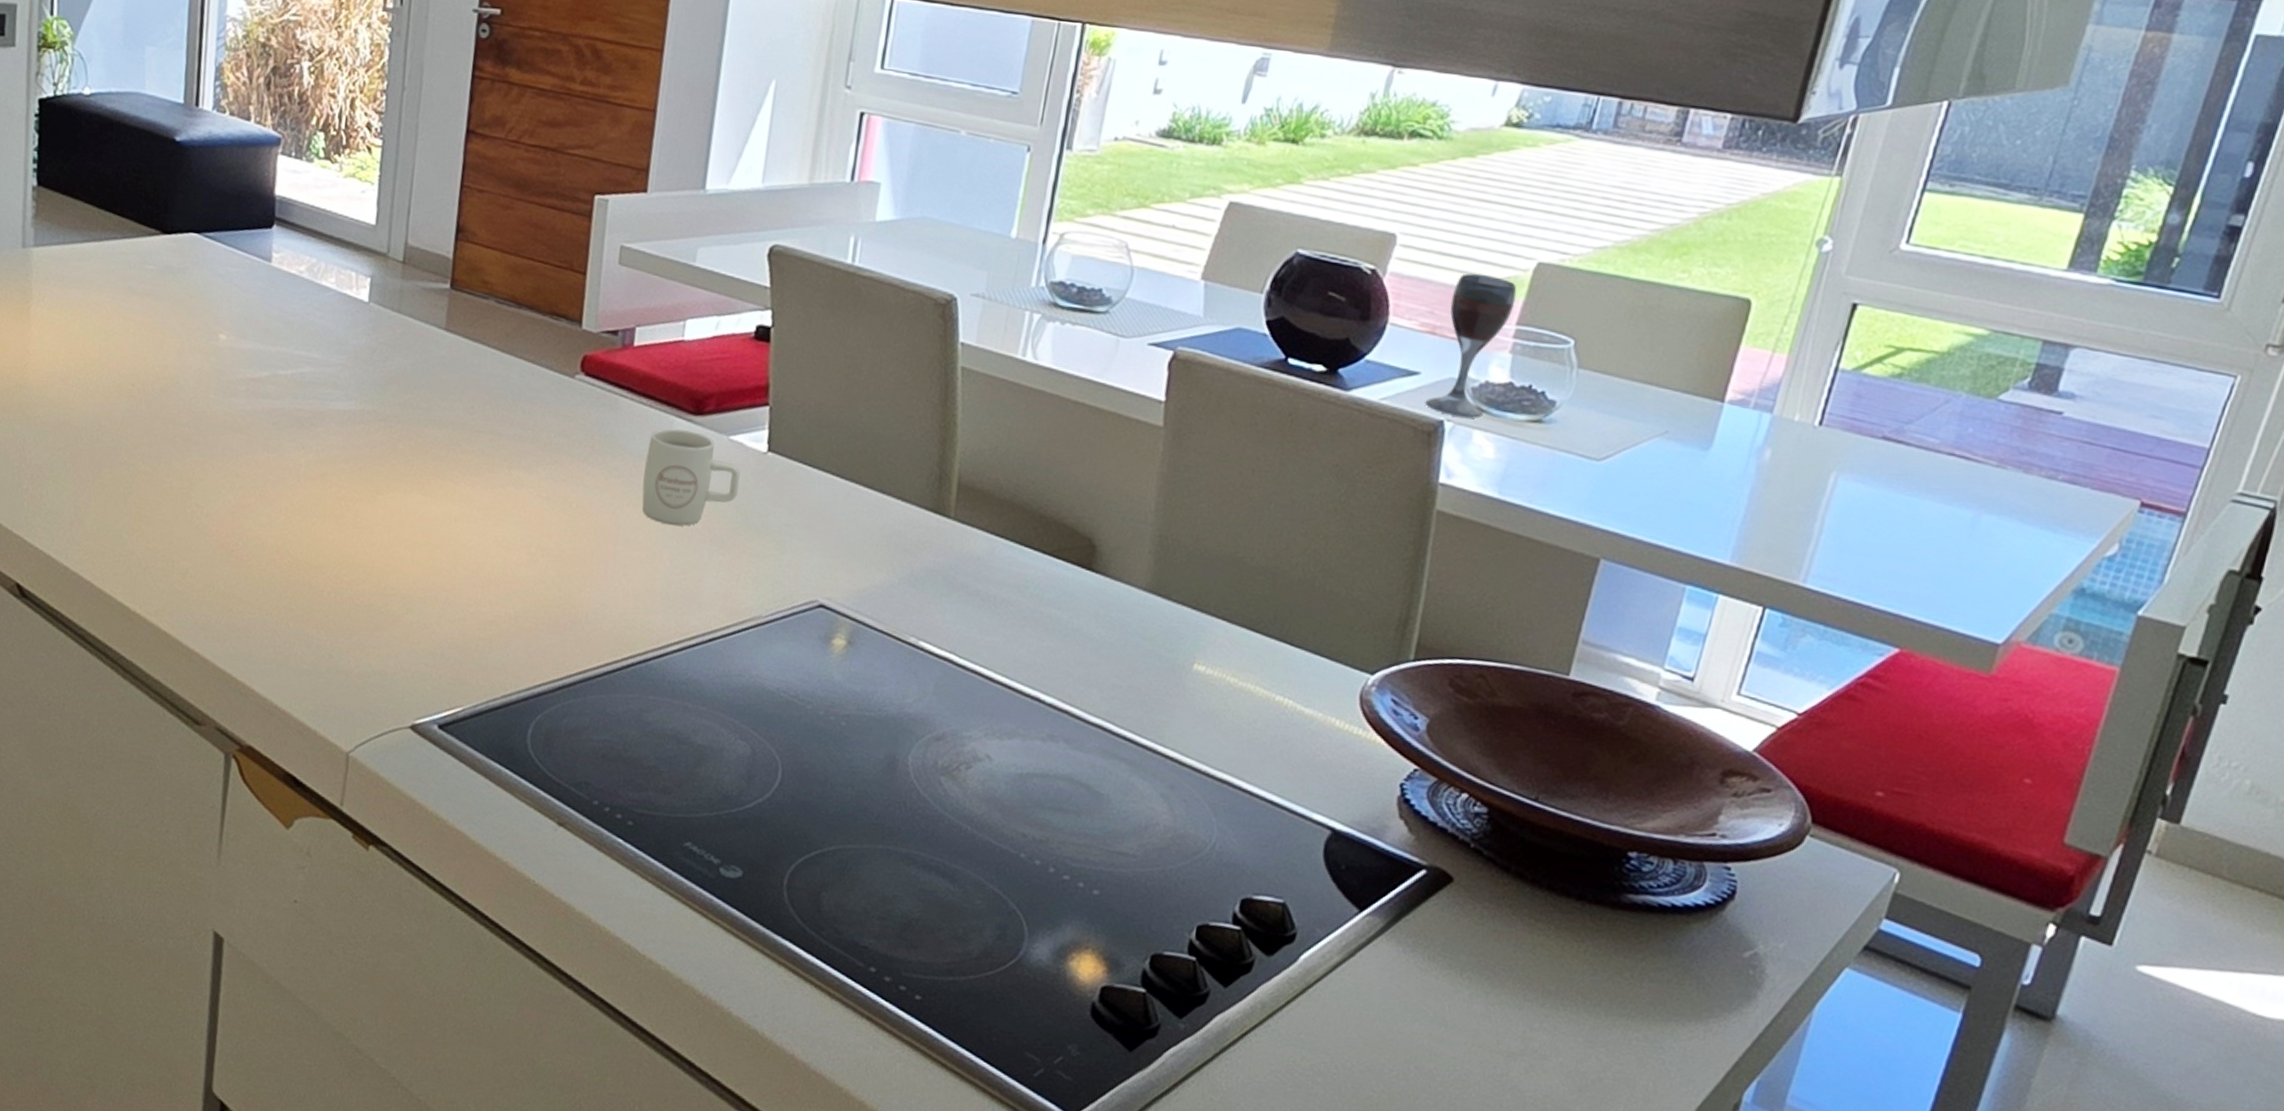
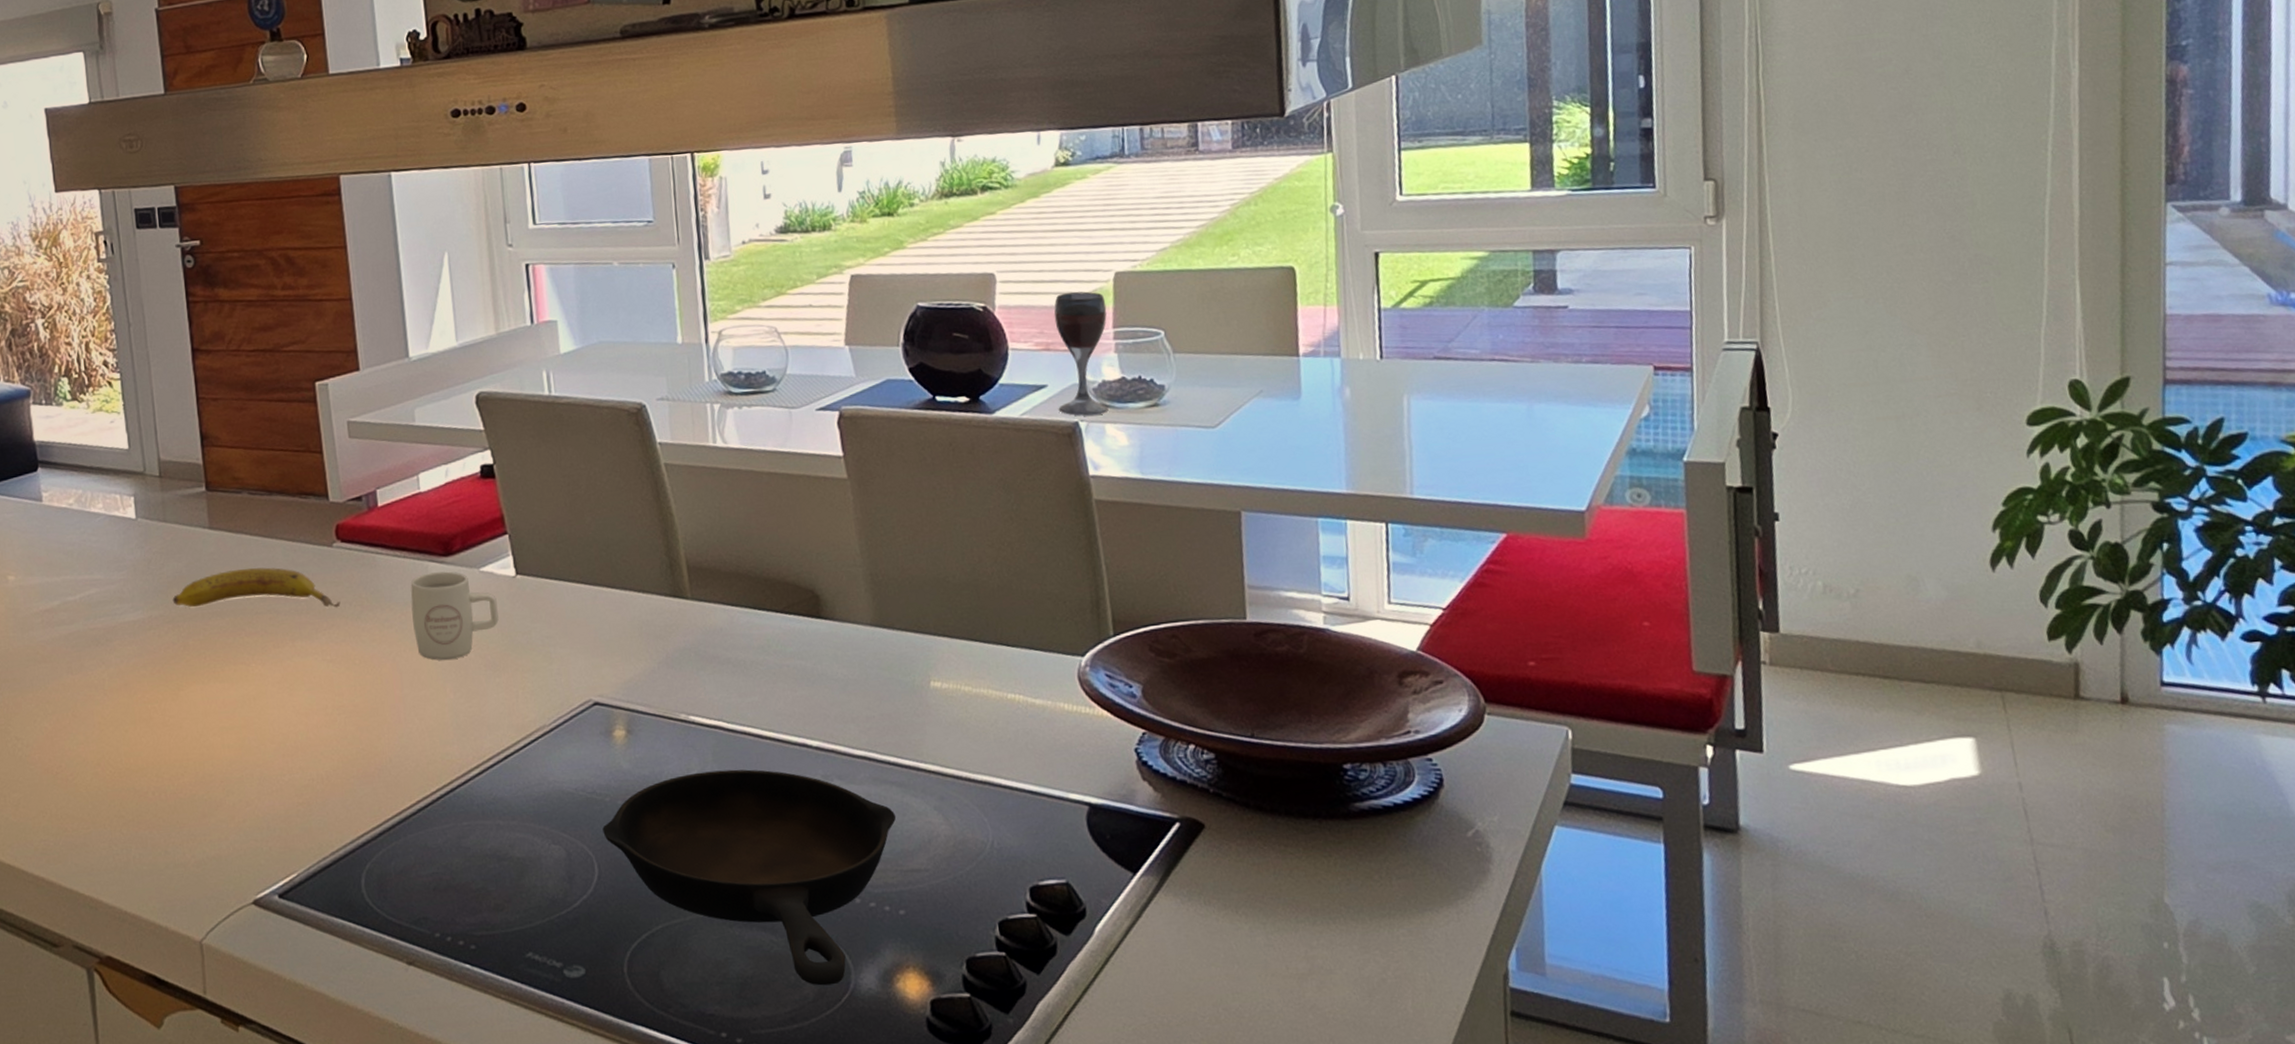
fruit: none [390,378,570,445] -> present [172,567,341,608]
frying pan: none [796,700,1117,948] -> present [602,769,897,986]

